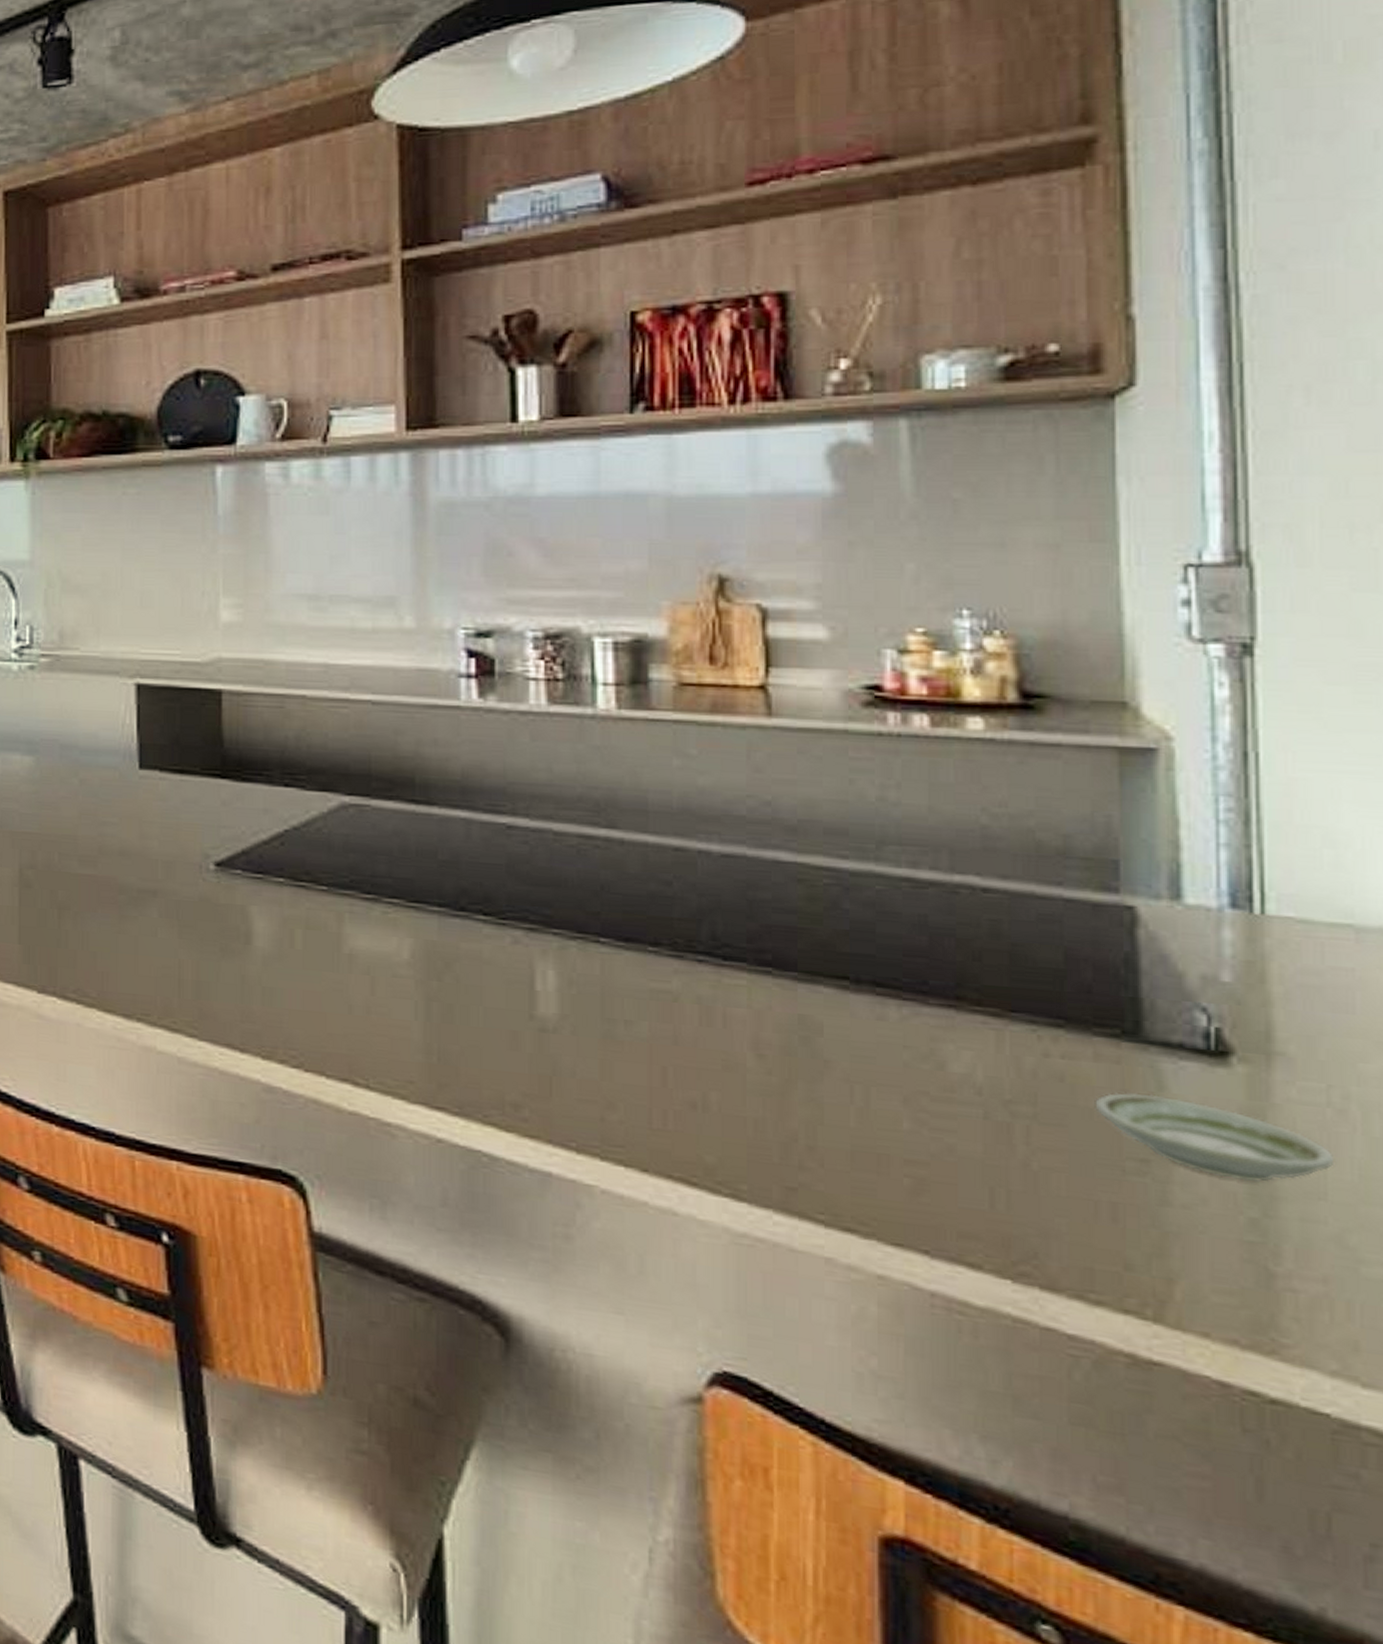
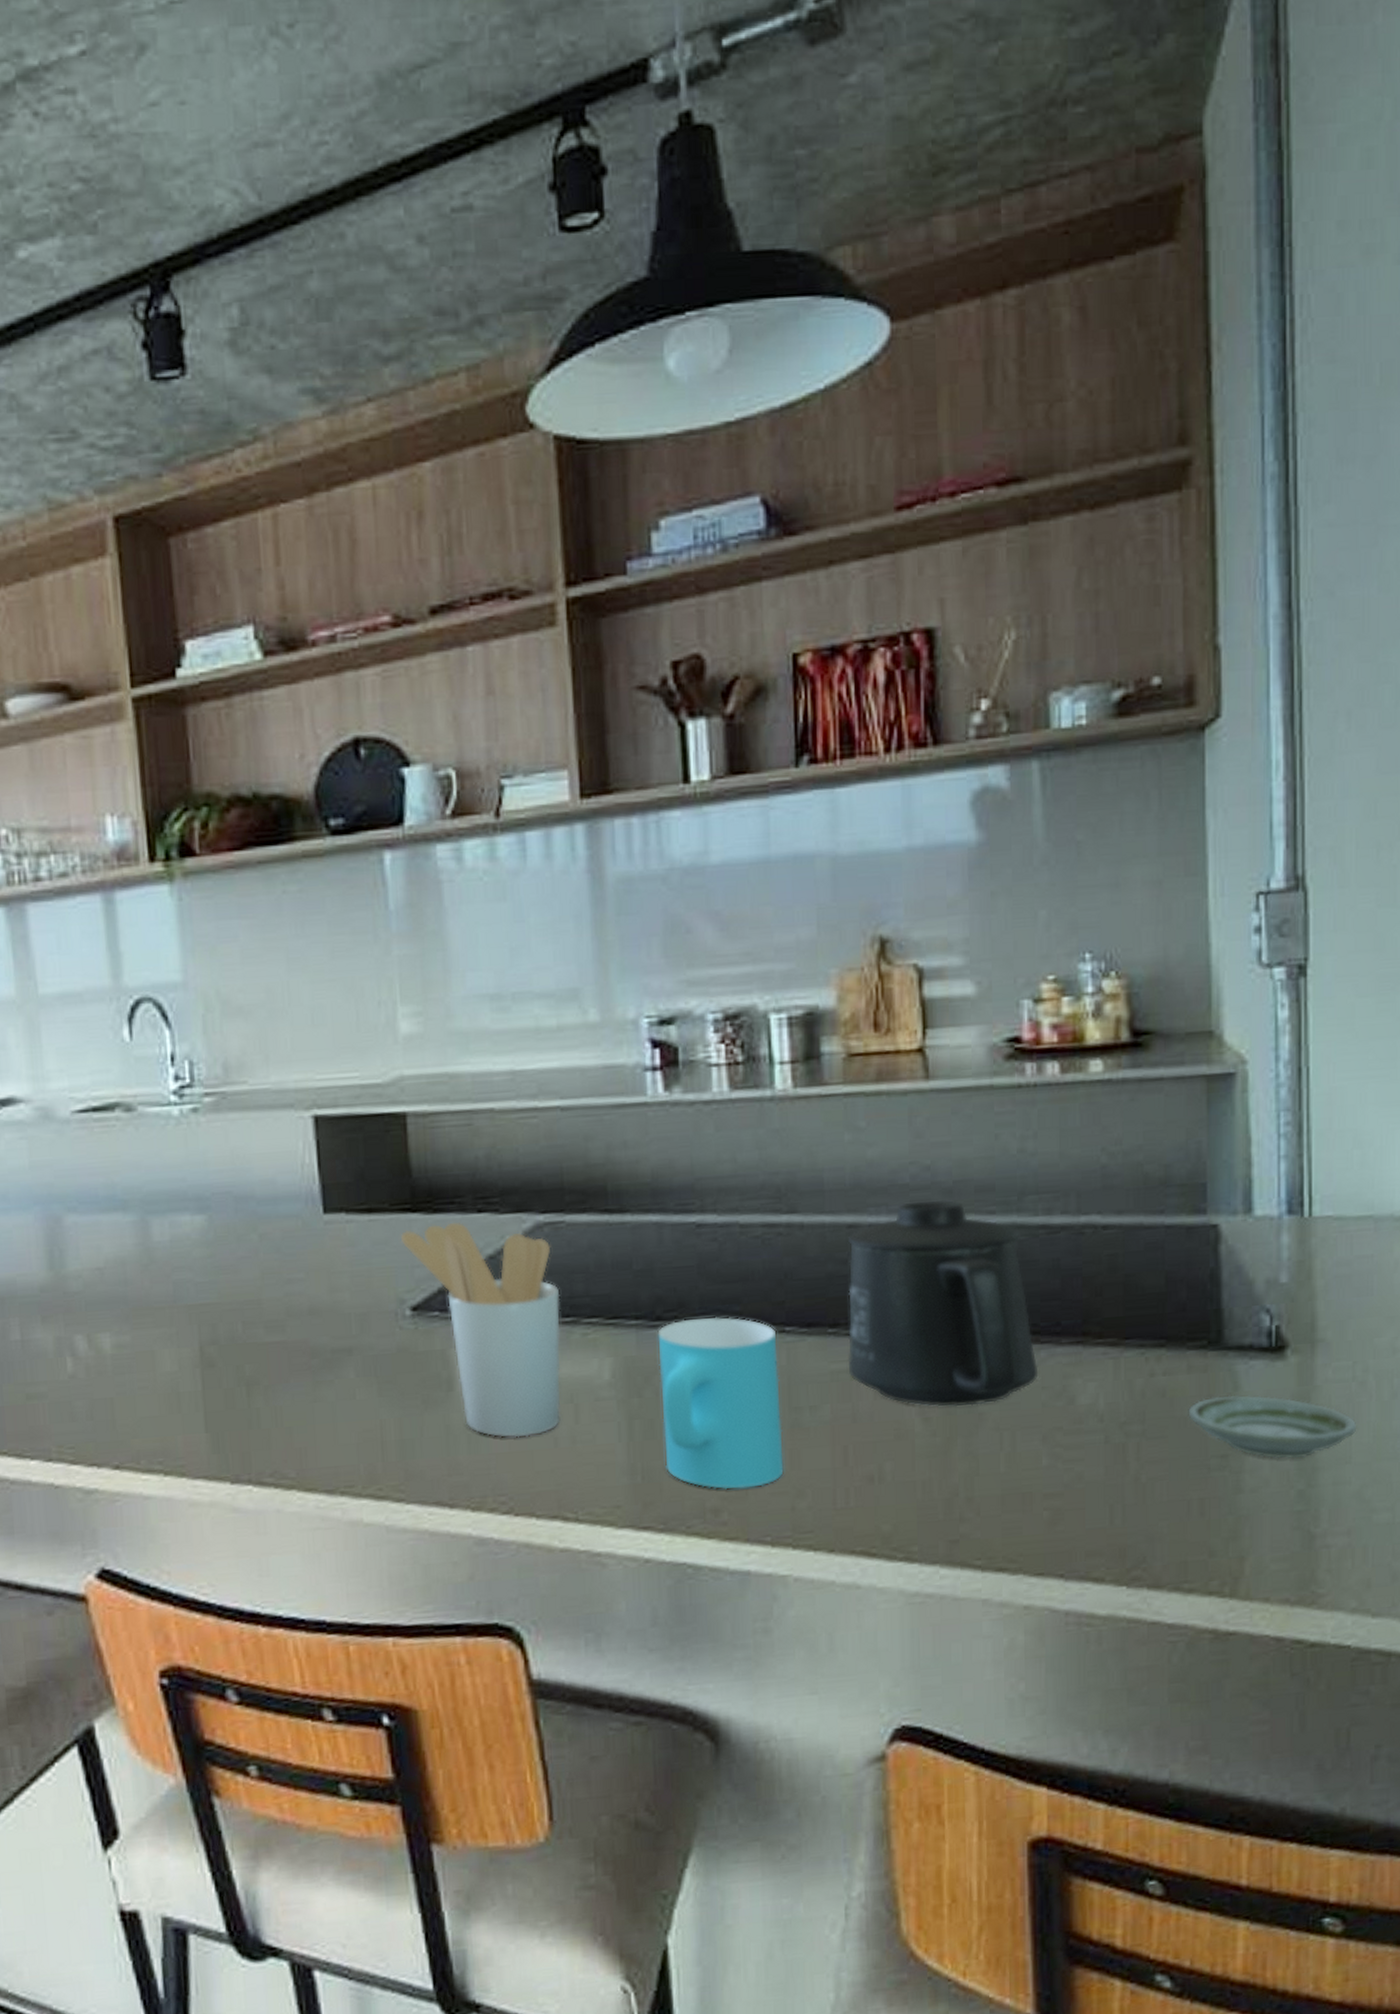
utensil holder: none [209,791,362,999] -> present [400,1221,561,1438]
cup: none [461,913,593,1091] -> present [657,1316,784,1490]
mug: none [670,834,899,1053] -> present [847,1199,1039,1407]

